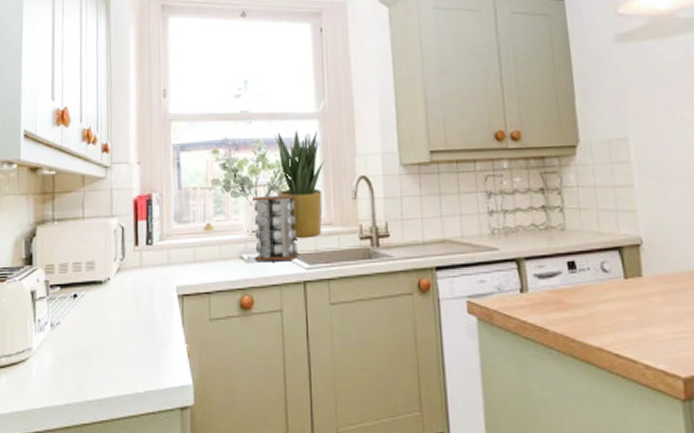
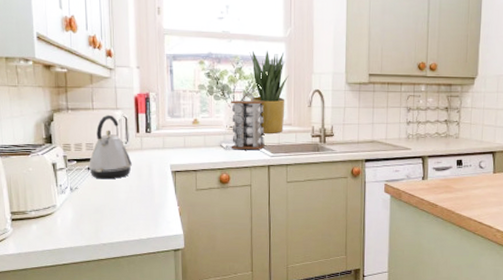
kettle: none [74,224,130,310] -> present [88,114,133,180]

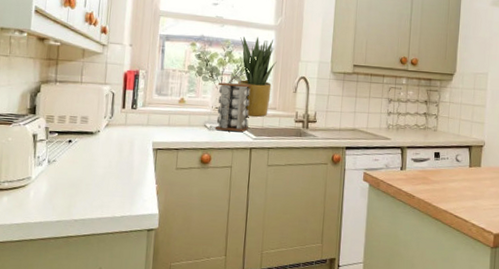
kettle: present [88,114,133,180] -> none [69,89,115,154]

